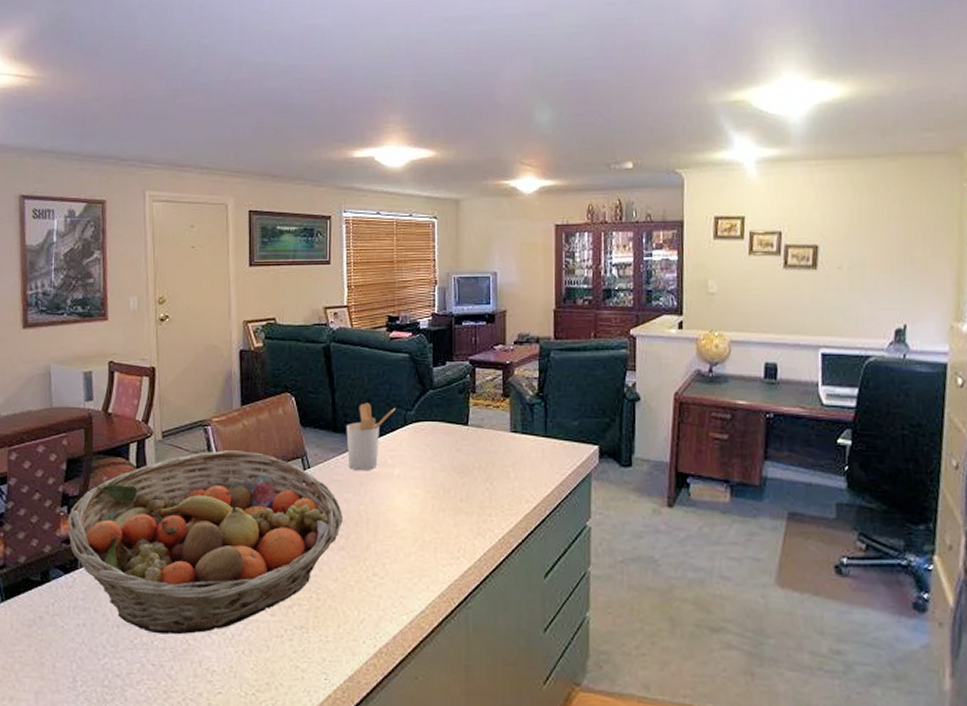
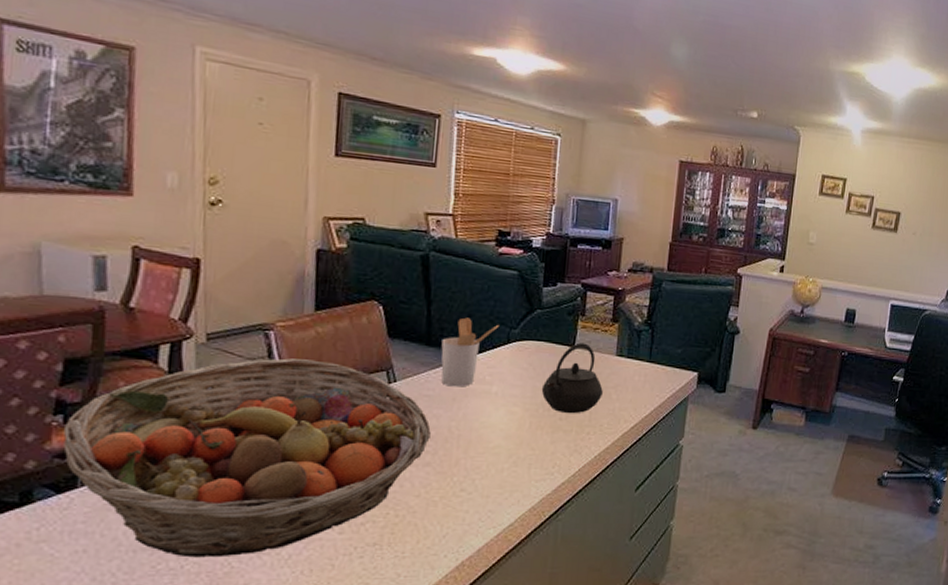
kettle: none [440,421,500,495] -> present [541,342,603,414]

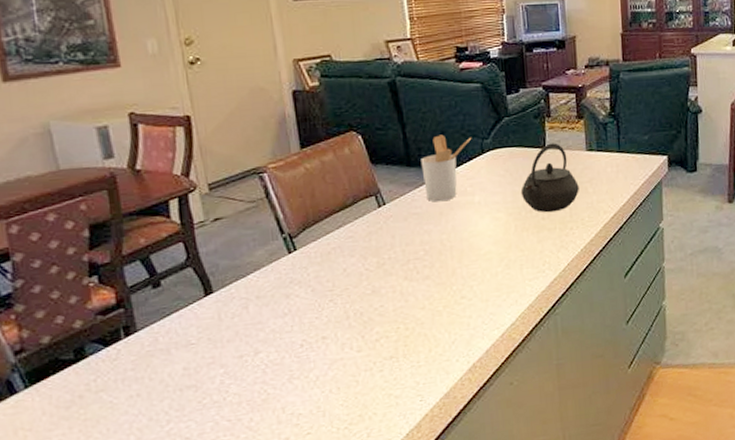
fruit basket: present [63,358,431,558] -> none [99,195,425,390]

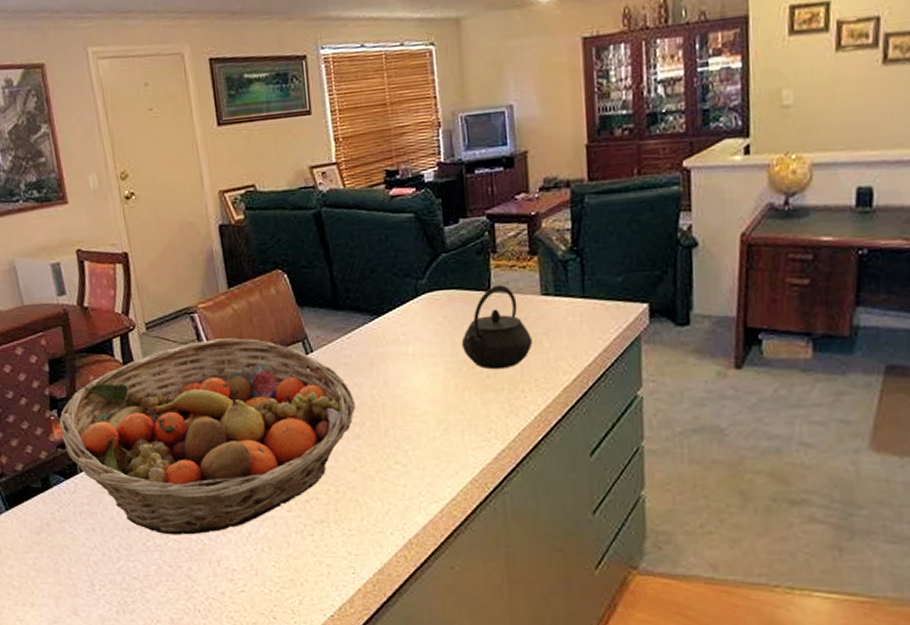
fruit basket: none [99,195,425,390] -> present [59,338,355,535]
utensil holder: present [421,134,472,202] -> none [349,273,405,352]

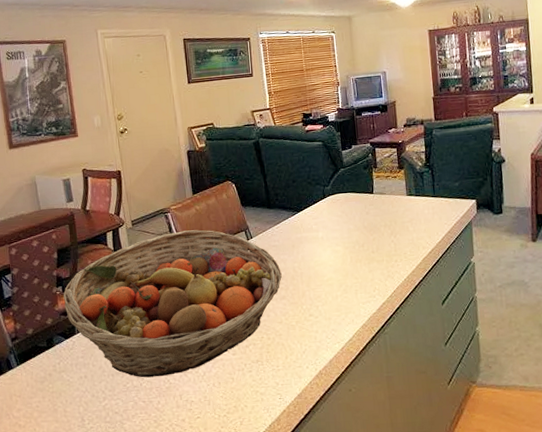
kettle: present [461,285,532,370] -> none [354,189,402,247]

